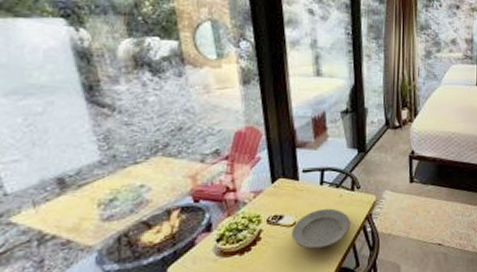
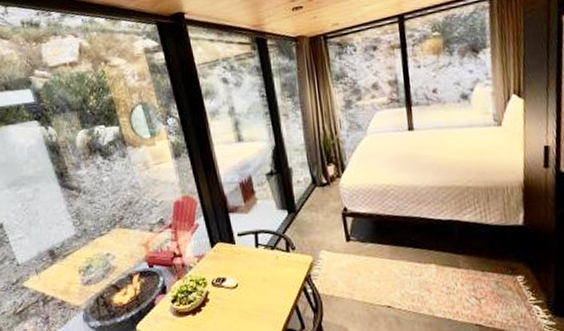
plate: present [291,208,351,250] -> none [234,270,291,311]

